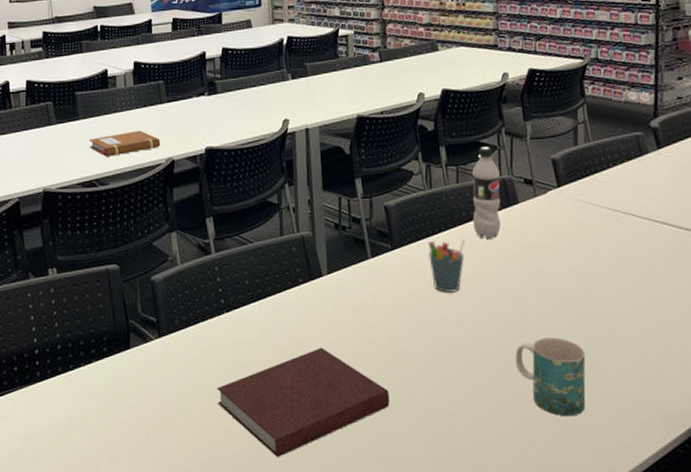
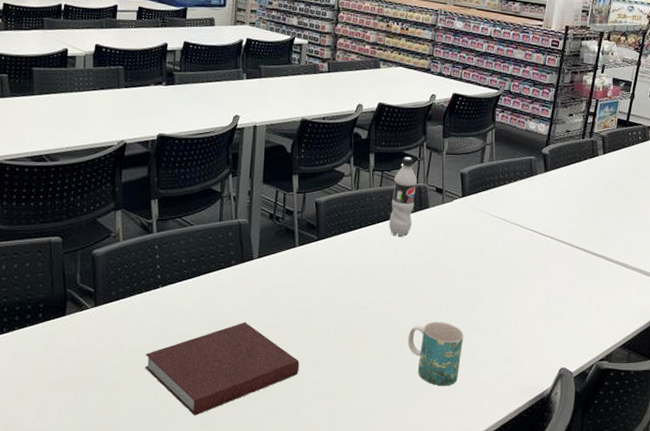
notebook: present [88,130,161,157] -> none [42,111,115,134]
pen holder: present [427,237,466,293] -> none [348,234,382,280]

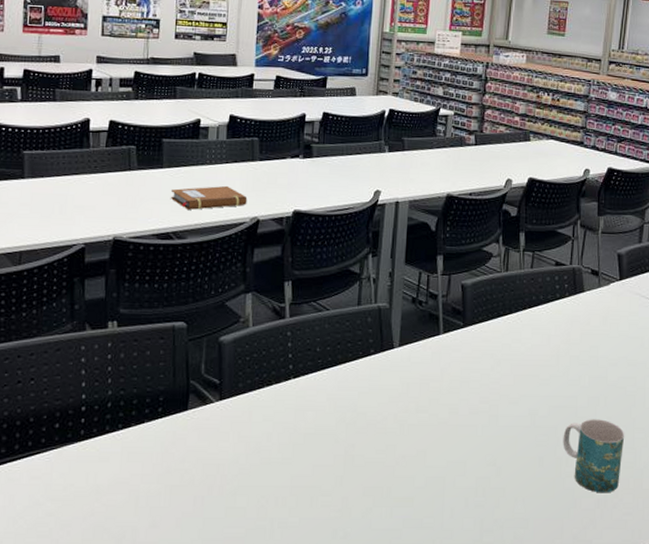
notebook: none [42,111,115,134] -> present [170,185,248,210]
notebook: present [145,322,299,416] -> none [273,418,444,526]
beverage bottle: present [389,157,417,238] -> none [541,236,571,325]

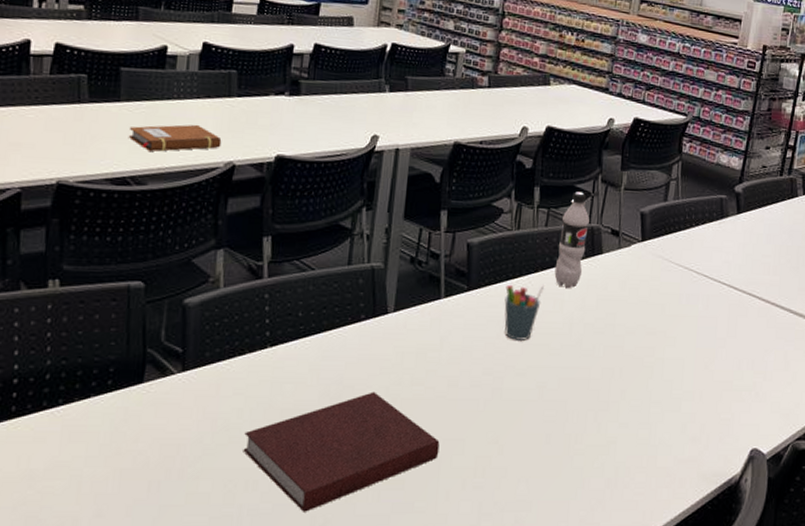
notebook: none [273,418,444,526] -> present [243,392,440,512]
pen holder: none [497,320,533,372] -> present [504,284,545,340]
beverage bottle: none [541,236,571,325] -> present [554,191,589,289]
mug: present [563,419,625,493] -> none [572,392,640,472]

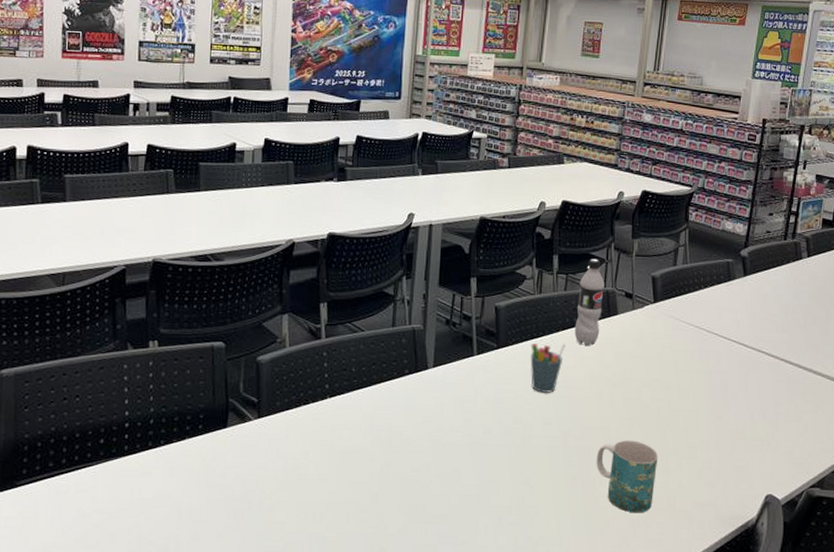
notebook: present [128,124,222,152] -> none [207,208,283,232]
notebook: present [243,392,440,512] -> none [310,437,478,541]
mug: none [572,392,640,472] -> present [596,440,659,513]

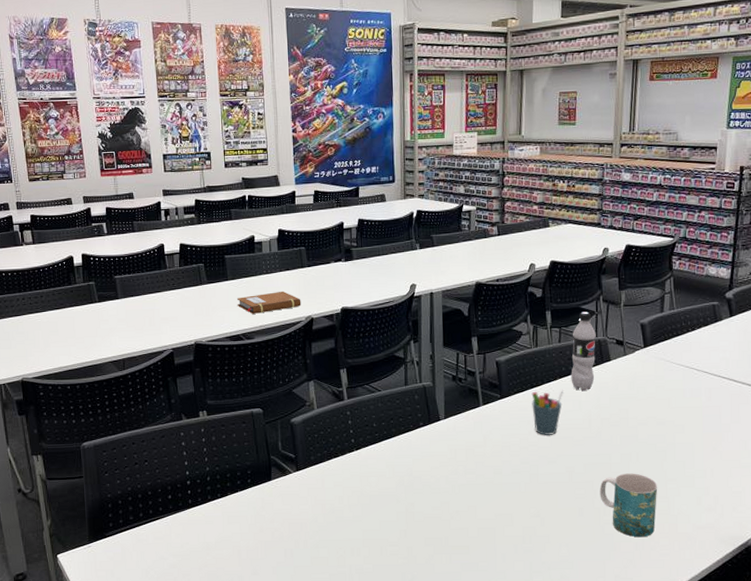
notebook: none [207,208,283,232] -> present [236,291,301,314]

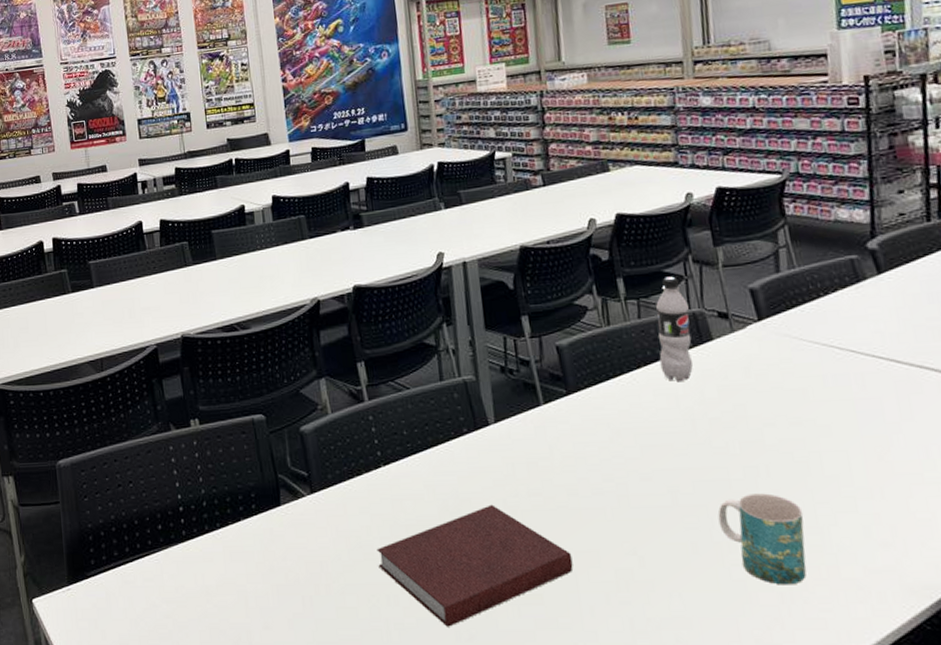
notebook: present [236,291,301,314] -> none [227,269,305,299]
notebook: none [346,480,493,571] -> present [376,504,573,627]
pen holder: present [531,389,564,435] -> none [608,380,653,443]

